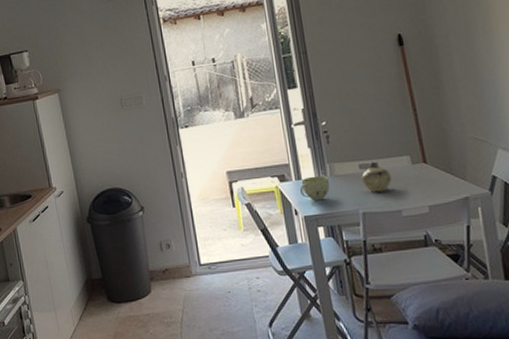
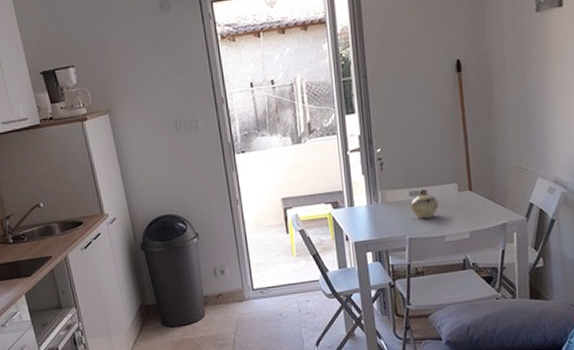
cup: present [299,175,330,201] -> none [351,202,380,227]

